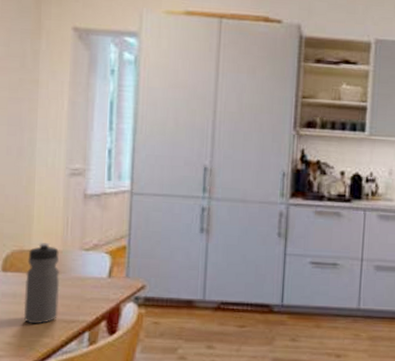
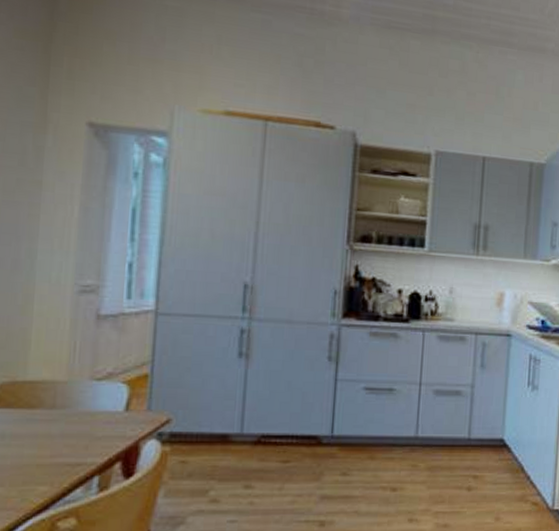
water bottle: present [23,243,60,324] -> none [14,372,63,469]

